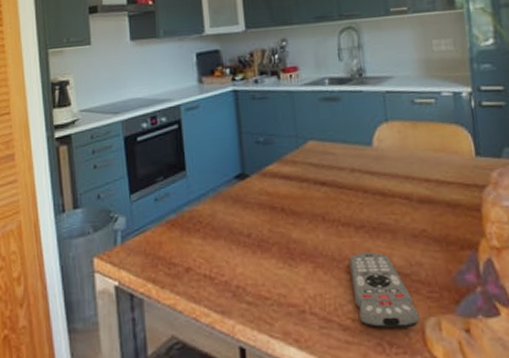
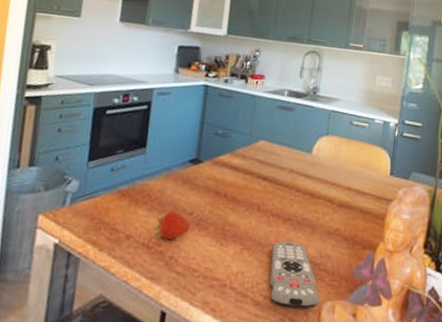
fruit: none [213,235,252,268] -> present [154,211,190,240]

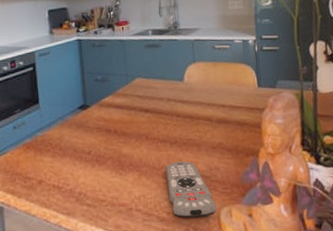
fruit: present [154,211,190,240] -> none [60,153,91,179]

